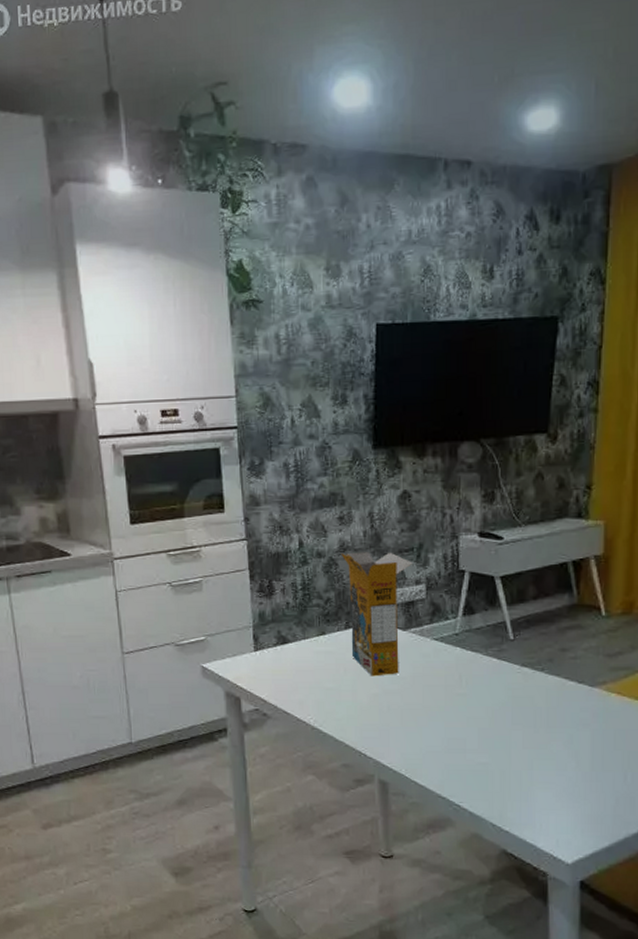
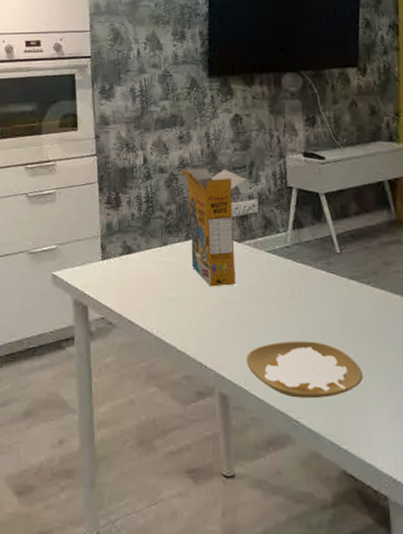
placemat: none [407,729,529,784] -> present [246,341,363,399]

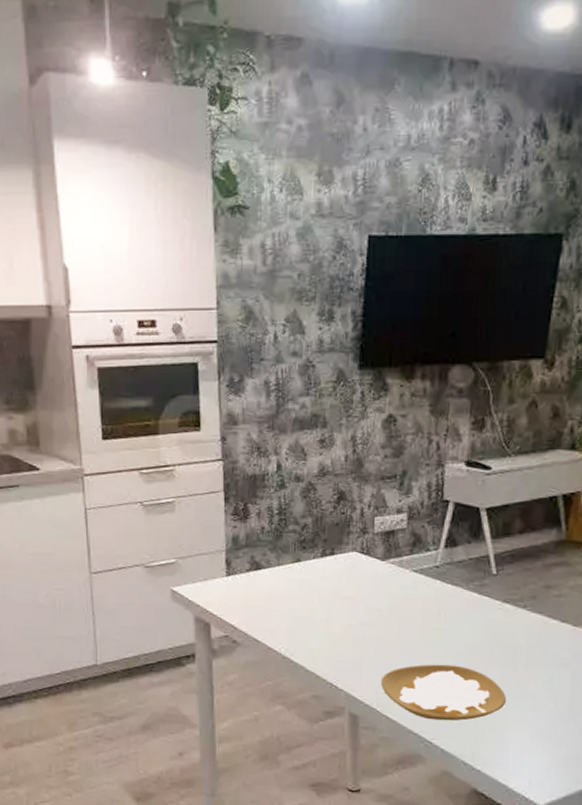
cereal box: present [181,168,245,287] -> none [320,477,395,607]

